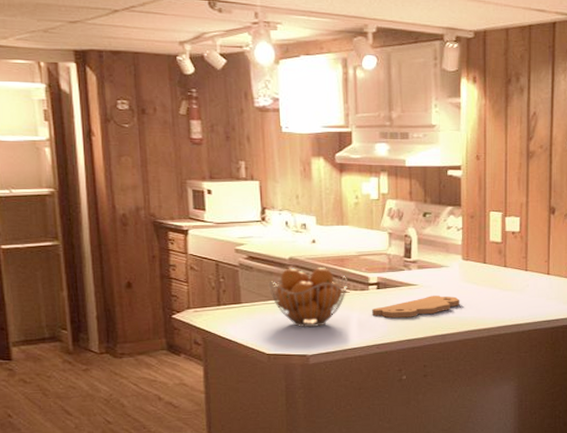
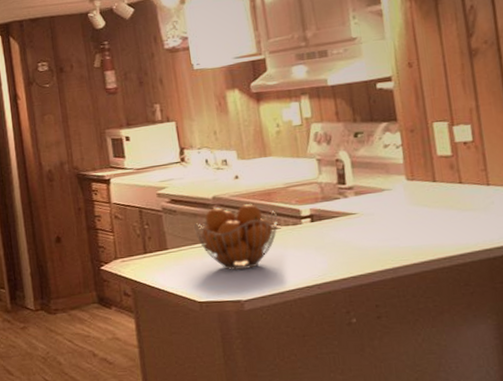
cutting board: present [372,295,460,319] -> none [308,223,411,254]

